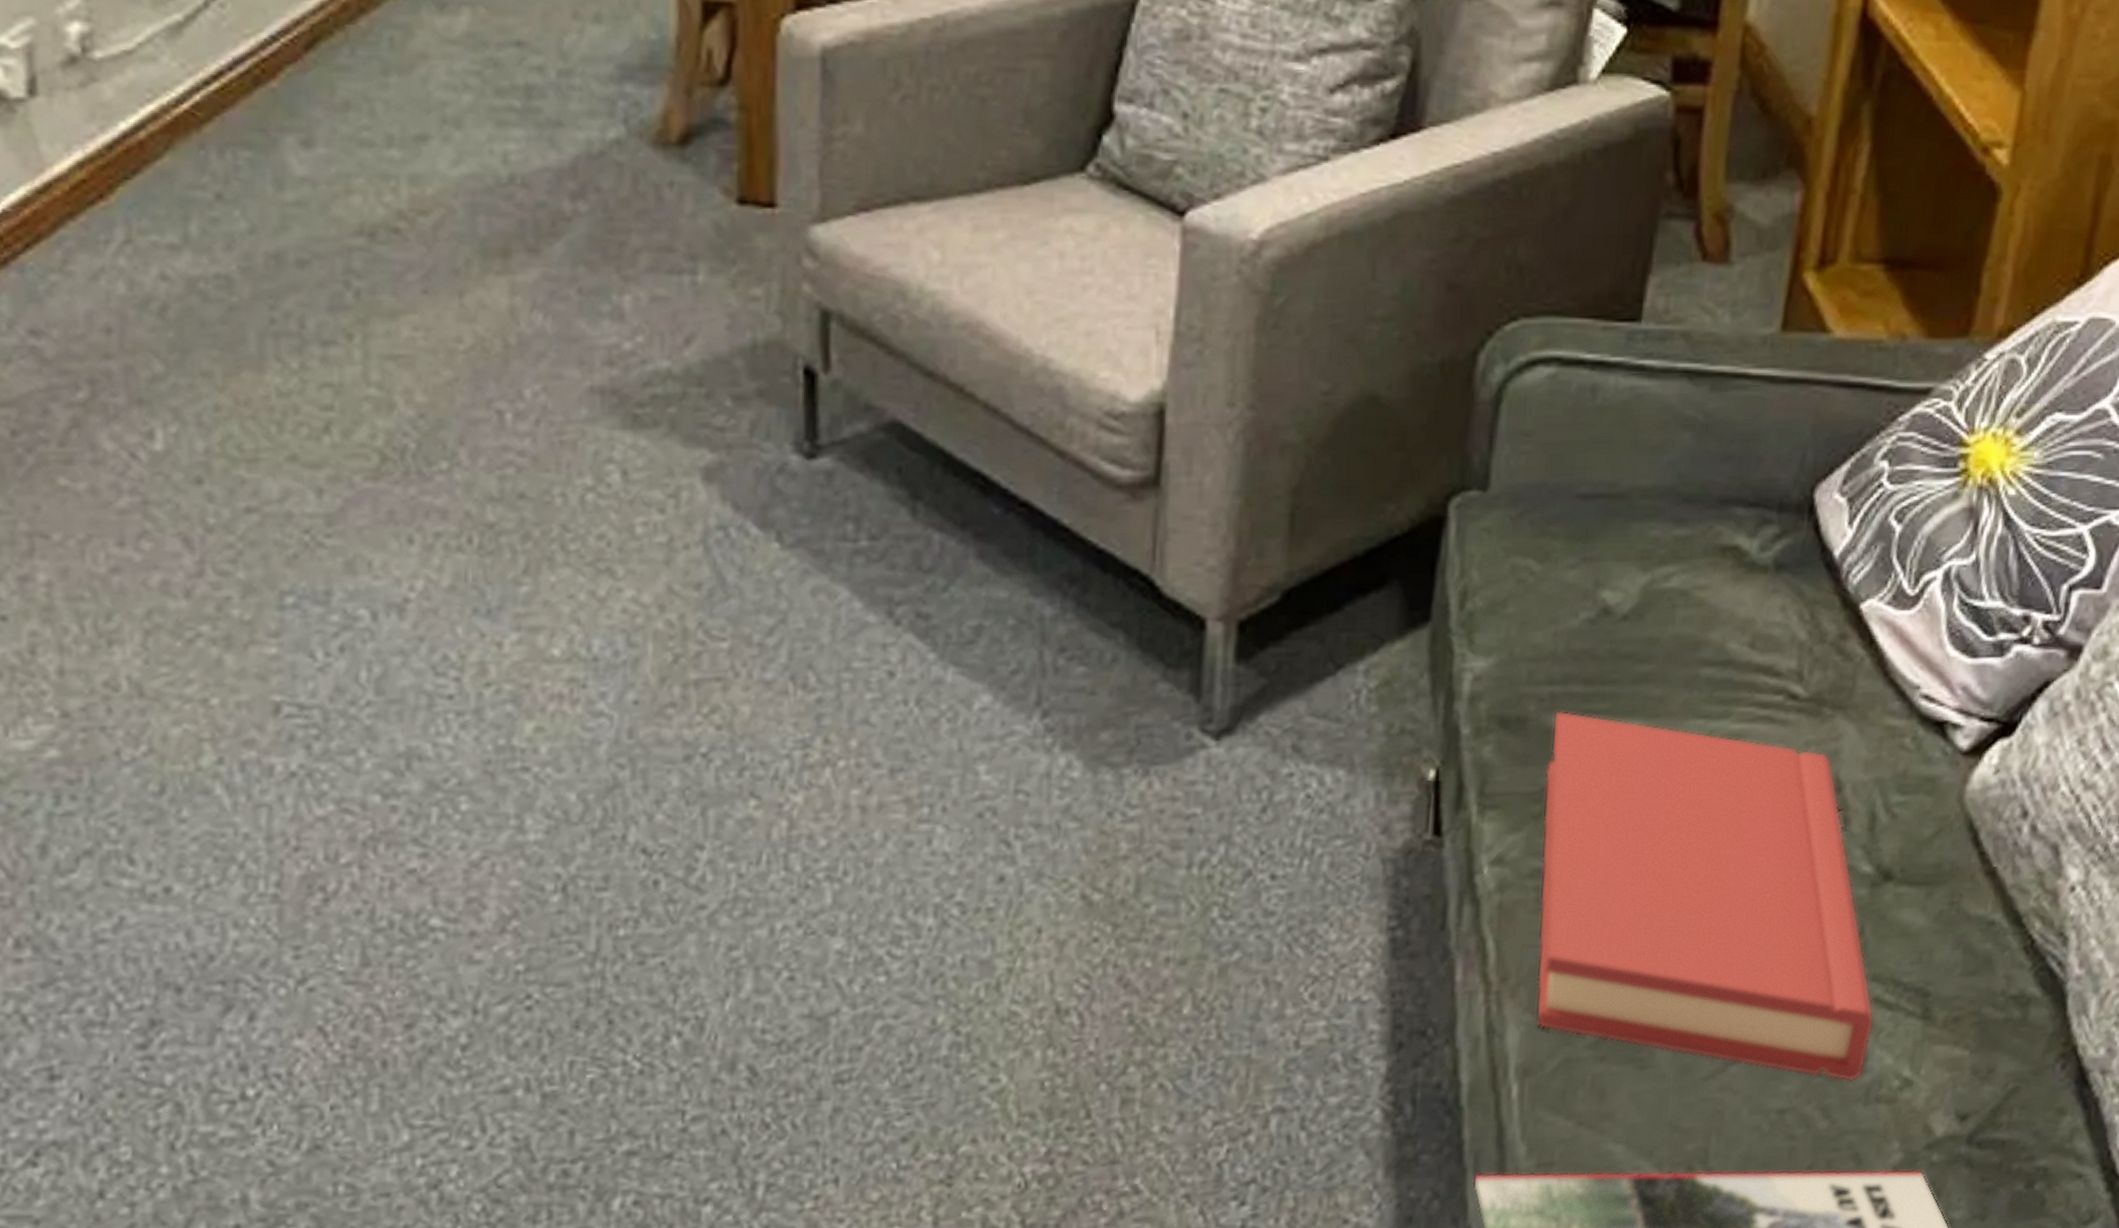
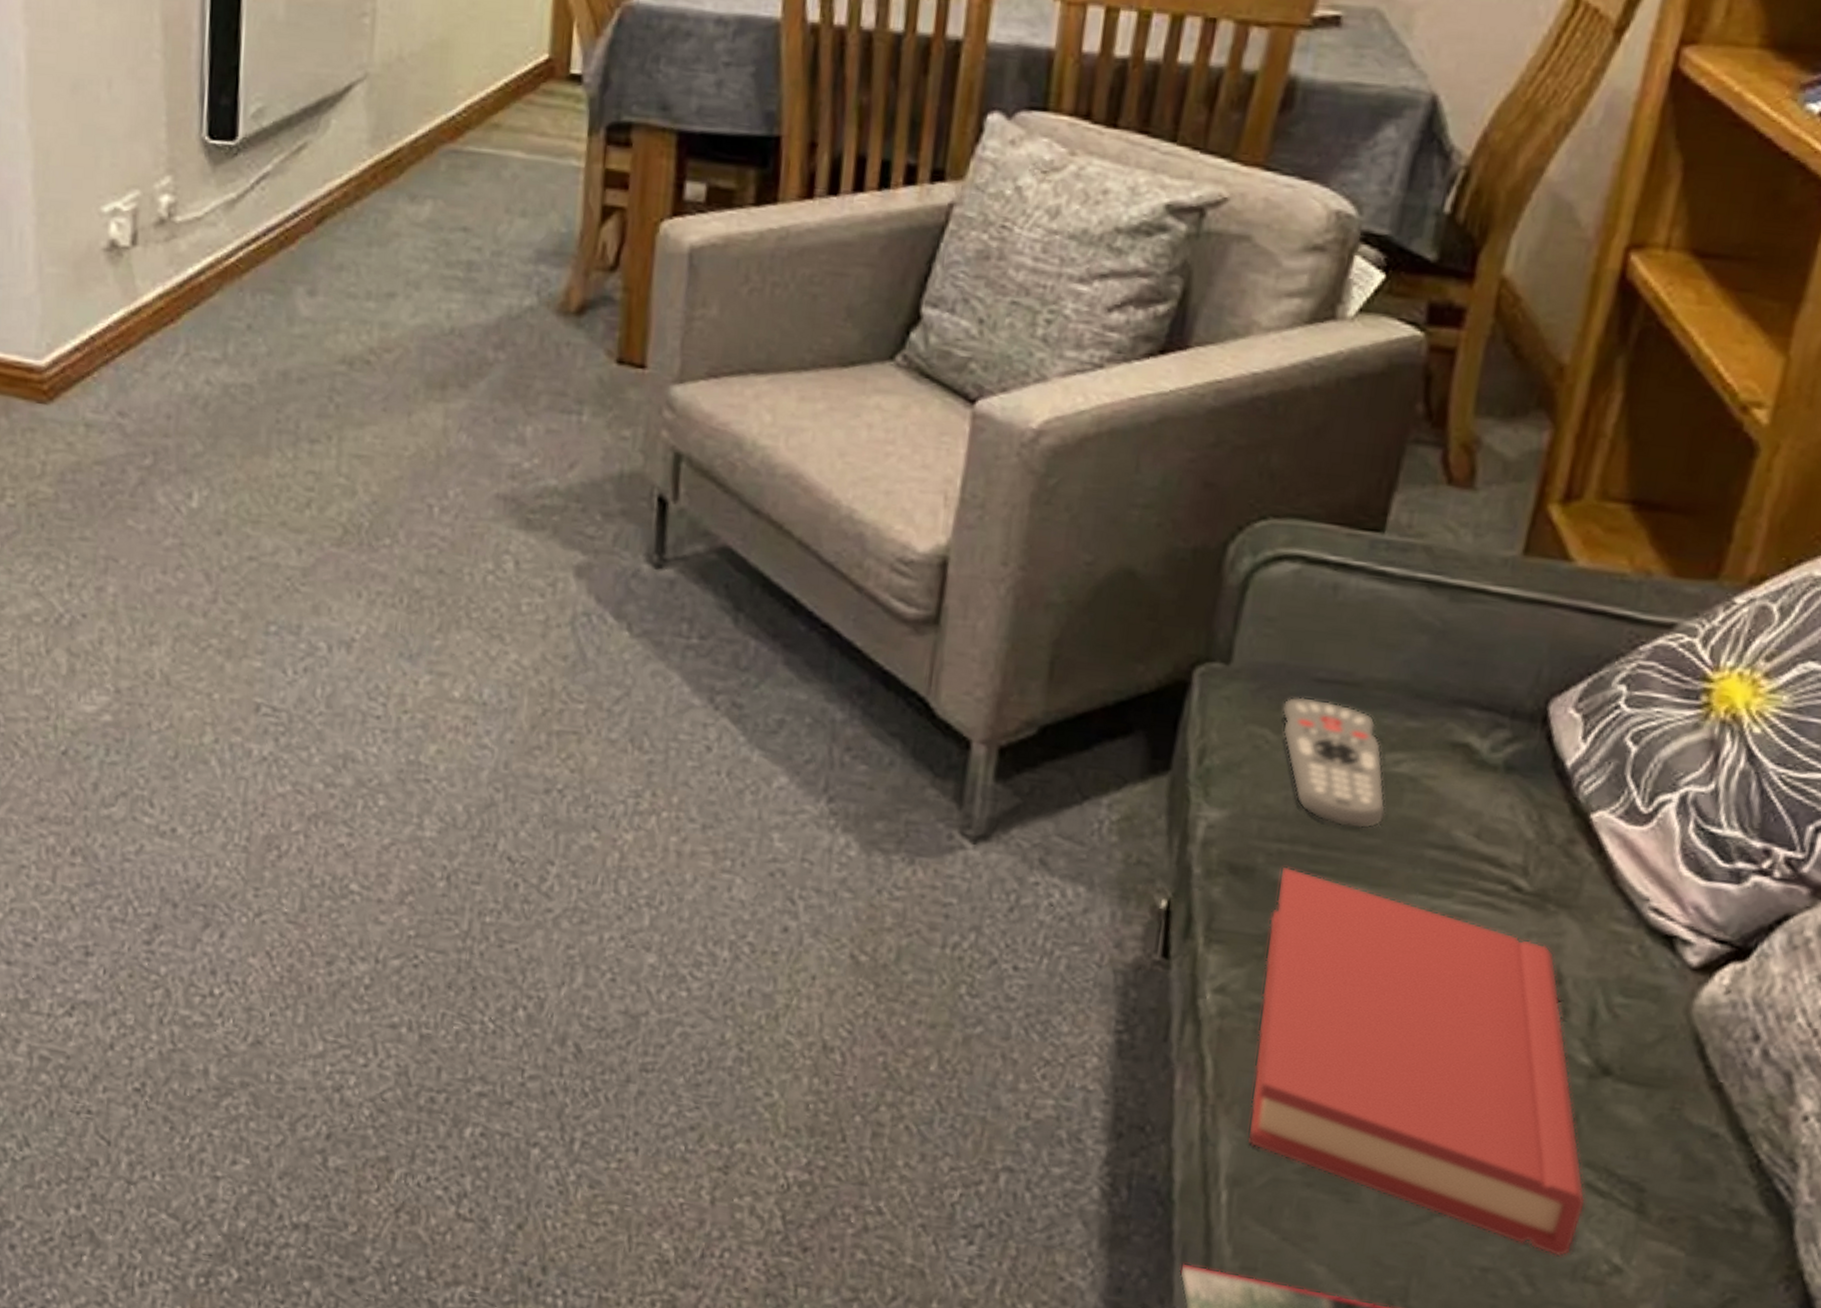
remote control: none [1545,517,1659,657] -> present [1281,696,1386,829]

